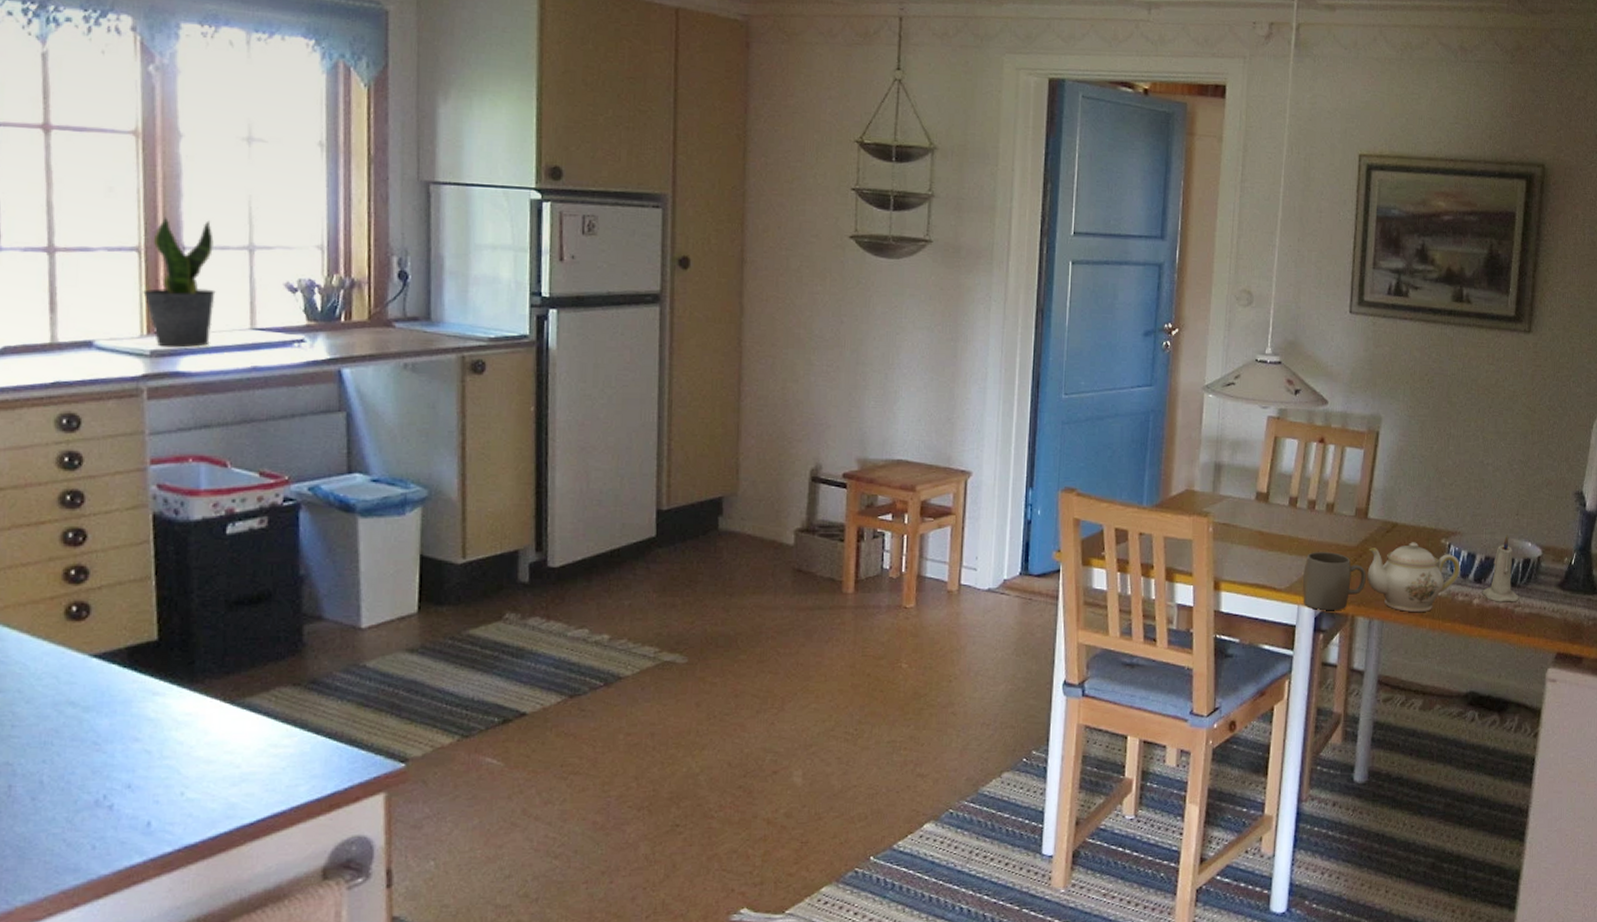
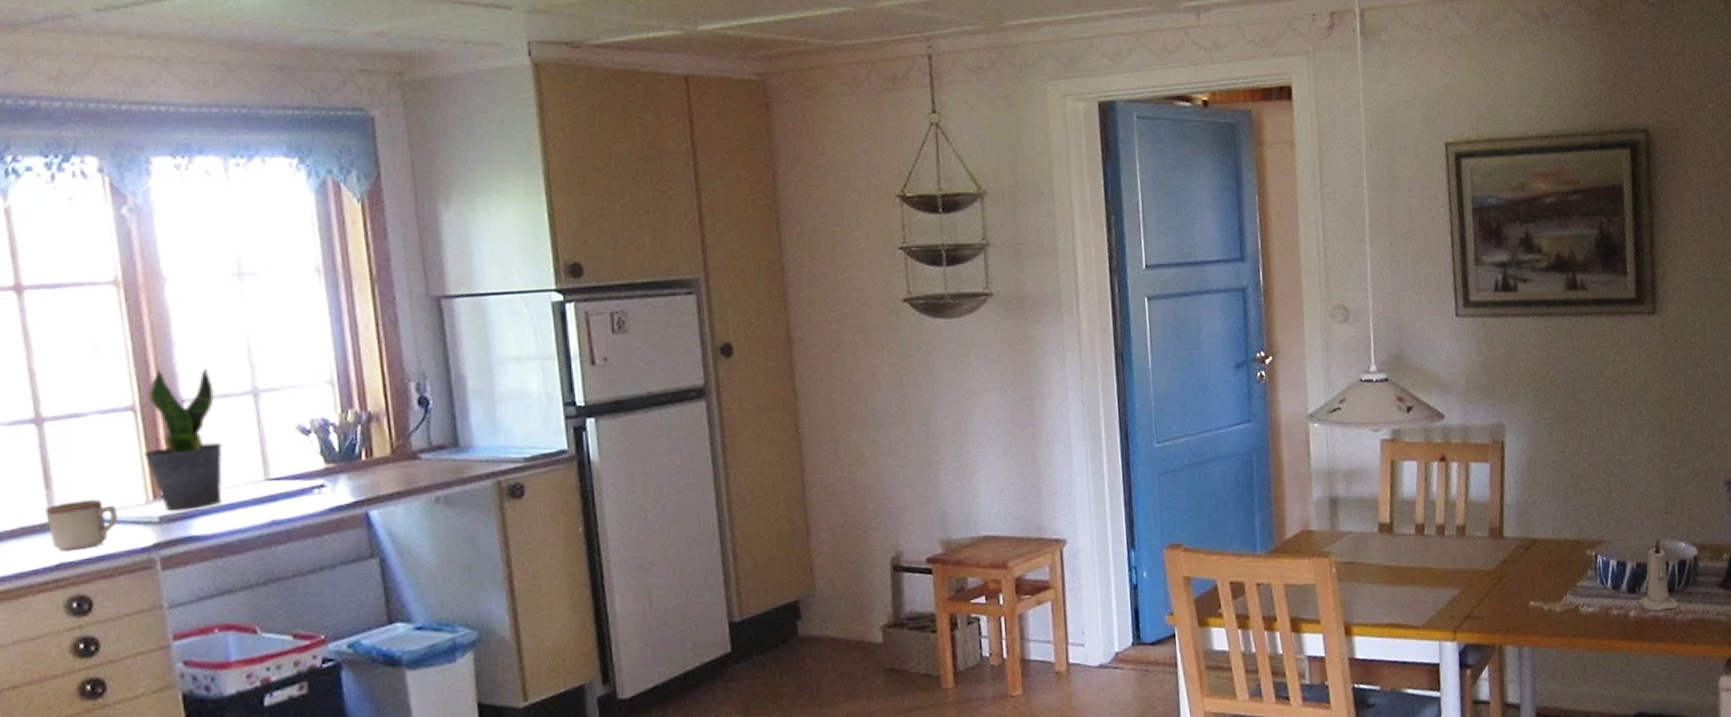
mug: none [47,327,113,371] -> present [45,499,118,551]
mug: present [1303,552,1366,611] -> none [1440,579,1510,644]
teapot: present [1367,542,1461,612] -> none [1509,557,1612,634]

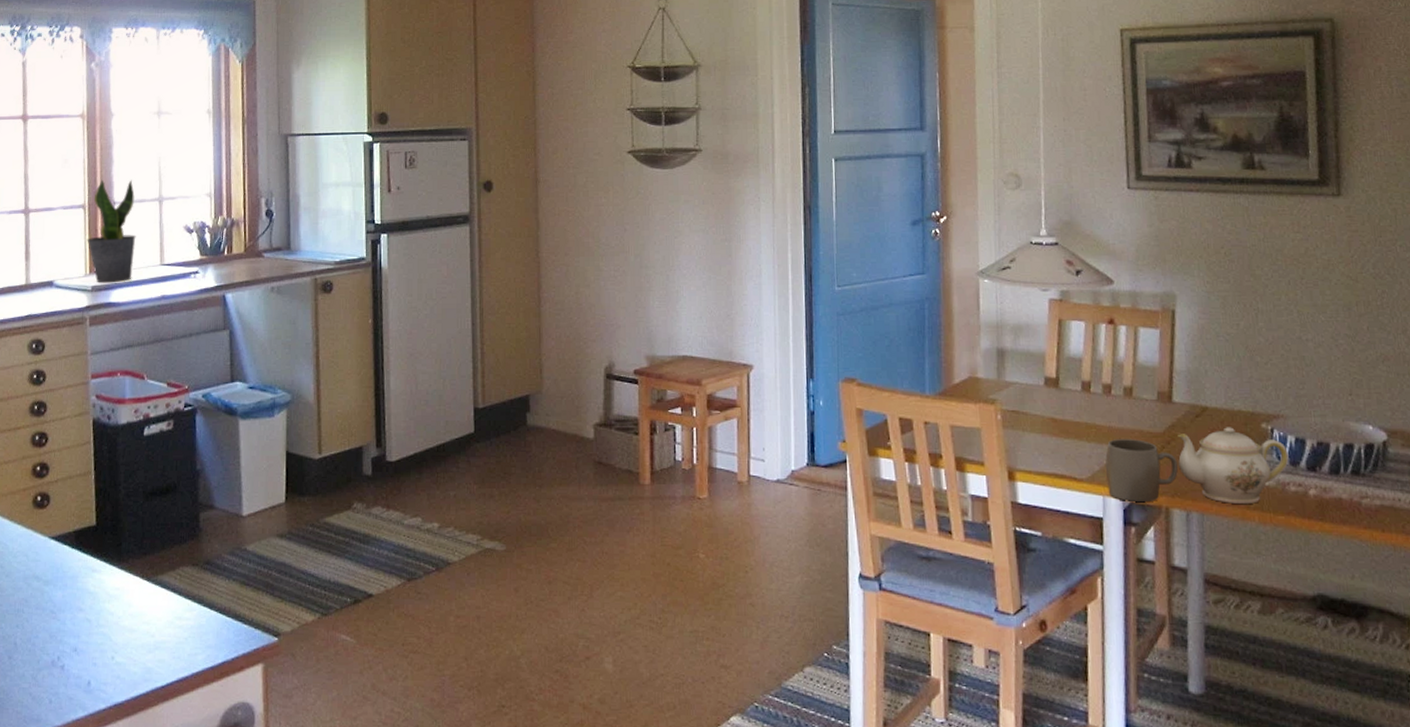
mug: present [45,499,118,551] -> none [23,270,67,306]
mug: none [1440,579,1510,644] -> present [1105,439,1178,503]
teapot: none [1509,557,1612,634] -> present [1178,427,1289,504]
candle: present [1638,535,1679,613] -> none [1318,416,1366,495]

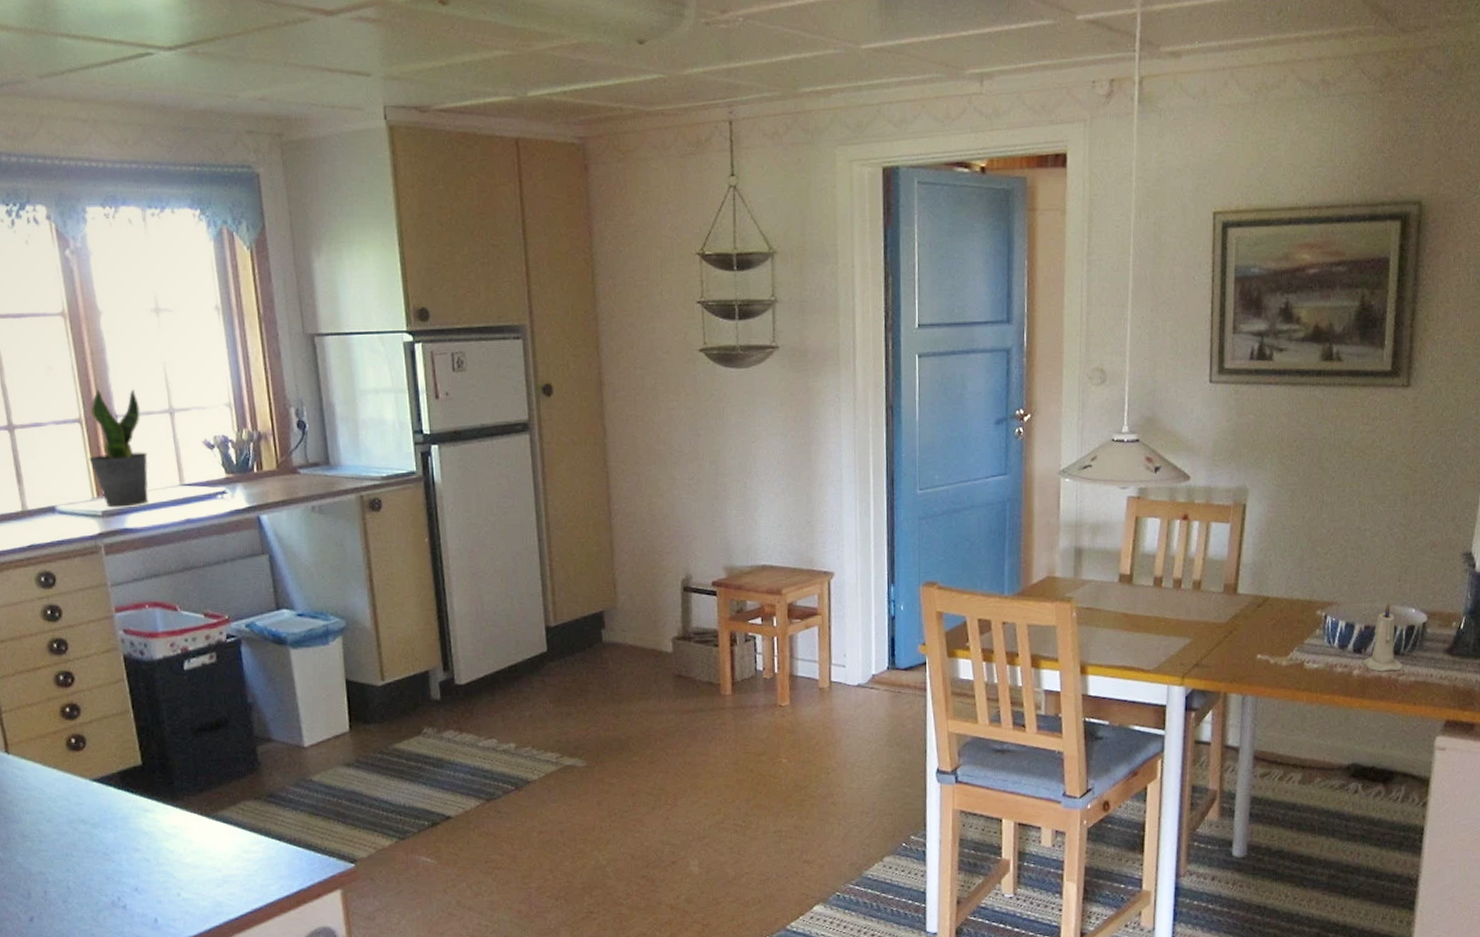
mug: present [1105,439,1178,503] -> none [1172,630,1237,690]
teapot: present [1178,427,1289,504] -> none [1239,615,1338,686]
candle: none [1318,416,1366,495] -> present [1362,601,1403,673]

